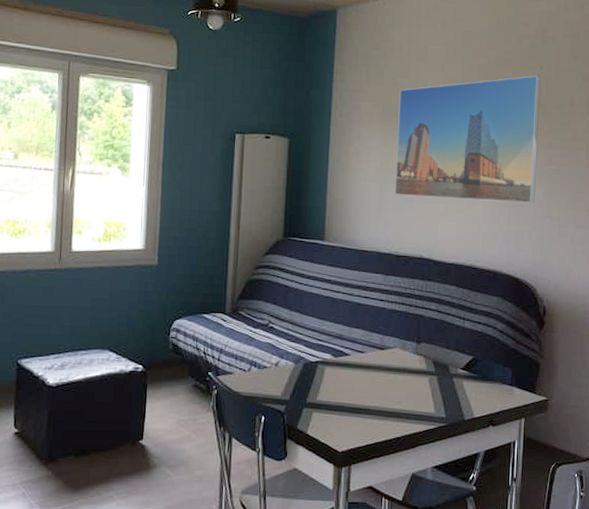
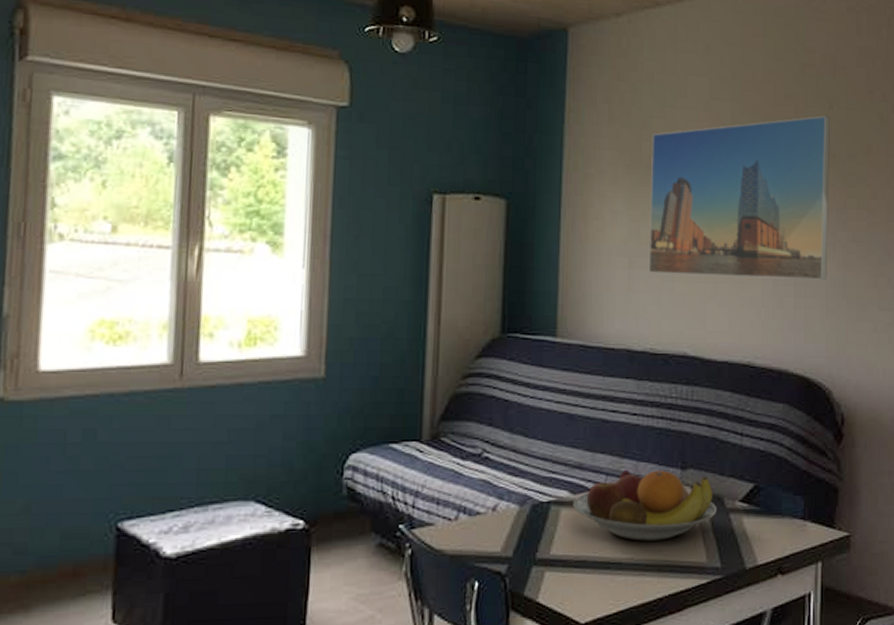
fruit bowl: none [334,340,443,395] -> present [572,469,717,541]

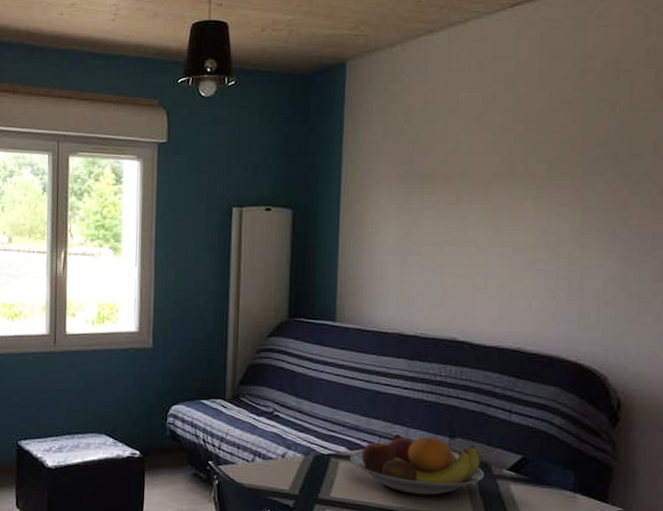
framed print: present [648,115,830,280] -> none [419,118,611,274]

